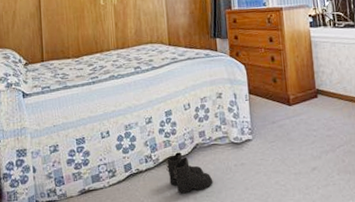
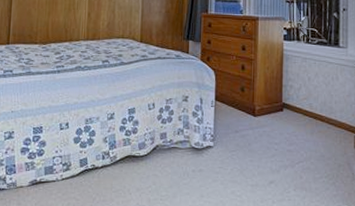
boots: present [166,152,213,194] -> none [123,152,169,195]

